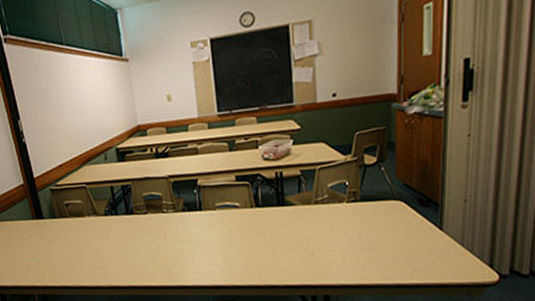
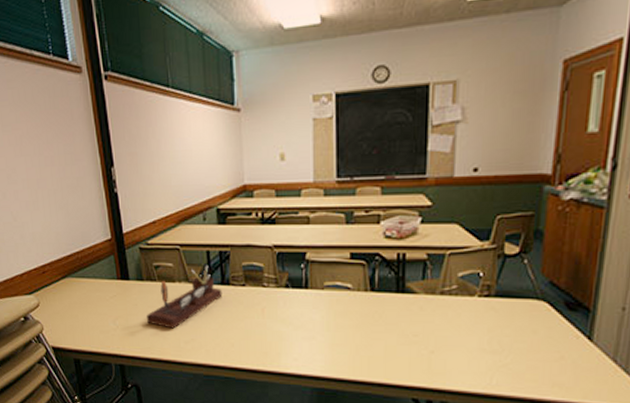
desk organizer: none [62,199,128,258] -> present [147,265,223,329]

